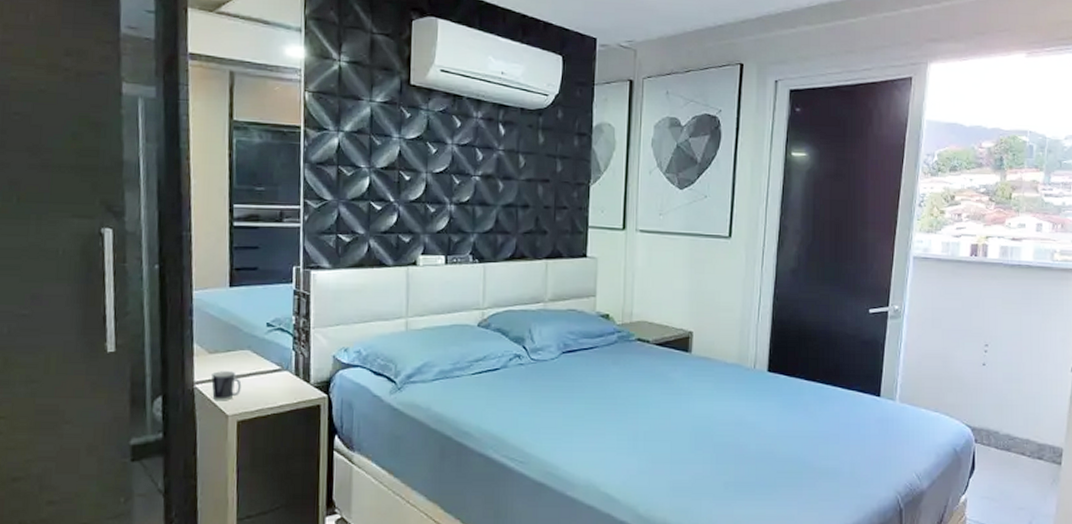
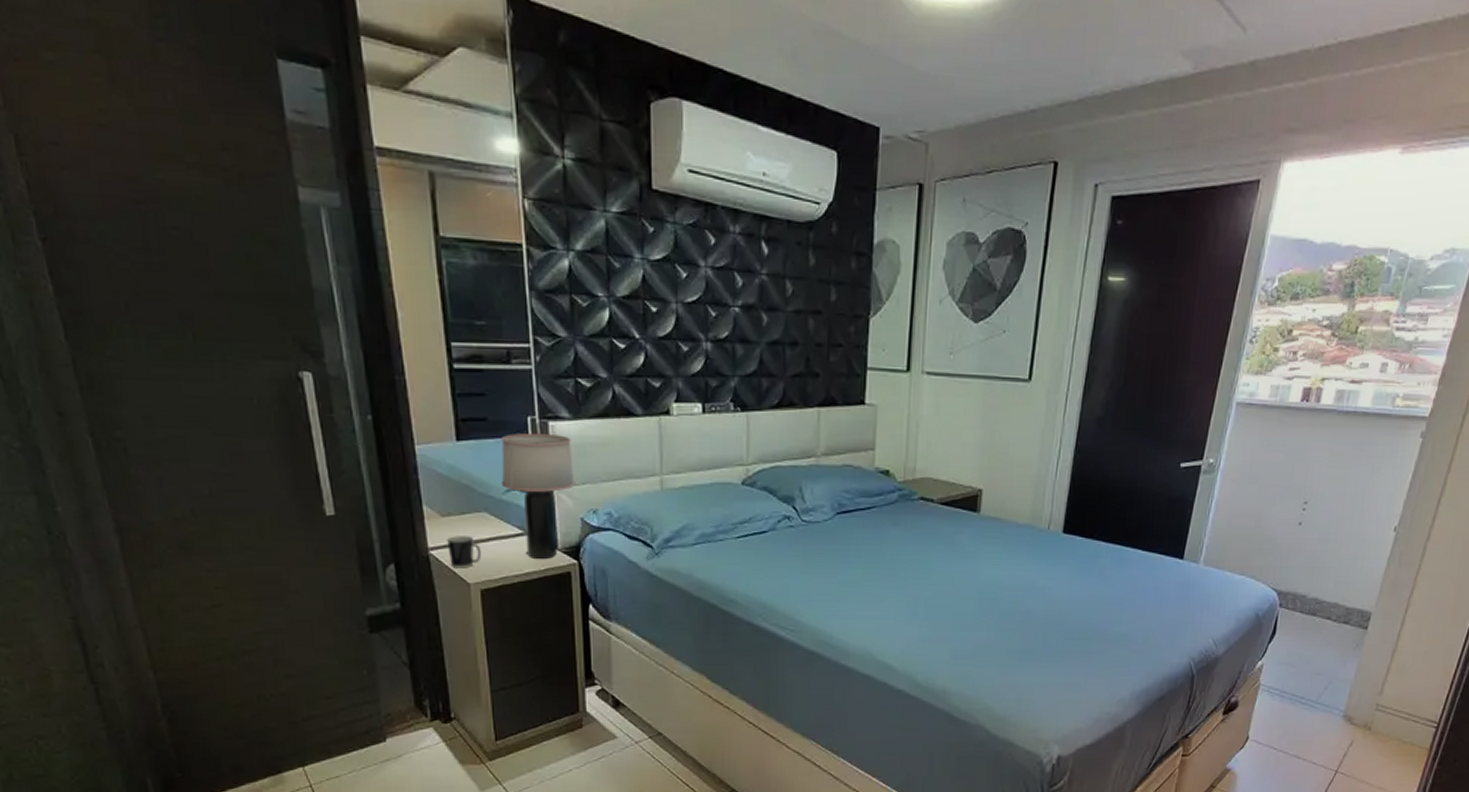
table lamp: none [265,280,331,393] -> present [501,432,575,559]

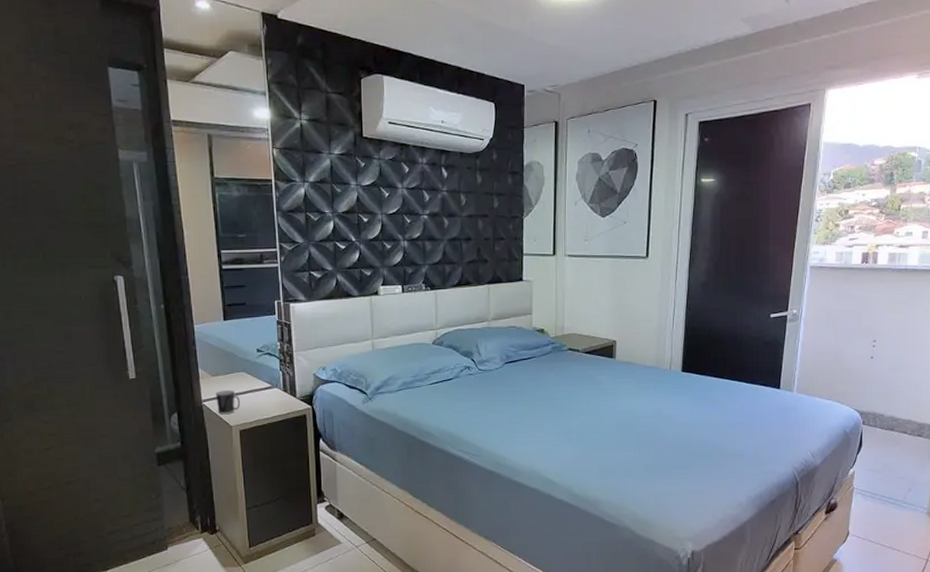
table lamp: present [501,432,575,559] -> none [255,312,309,405]

